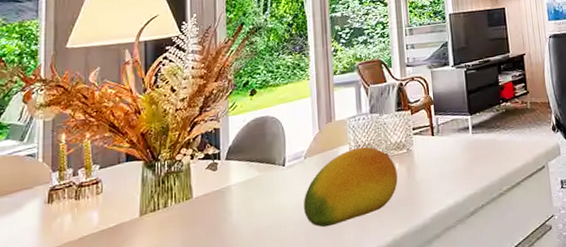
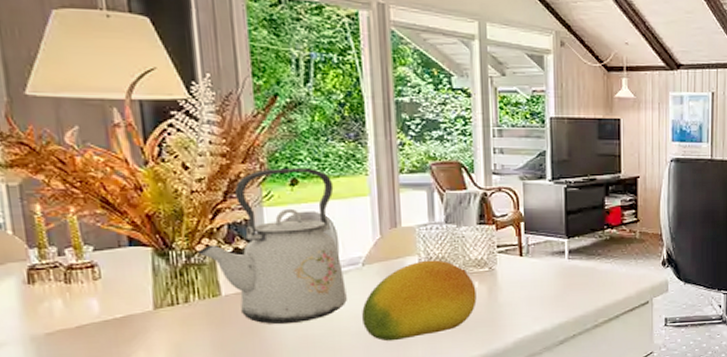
kettle: none [176,79,292,221] -> present [197,169,347,325]

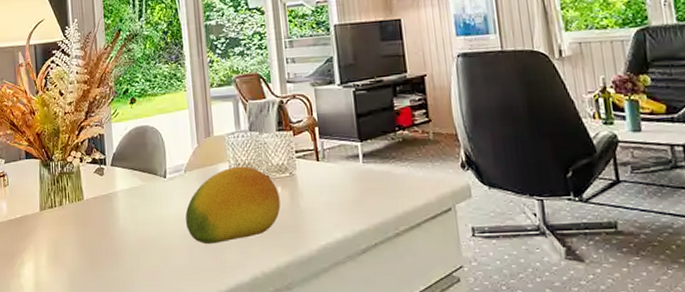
kettle: present [197,169,347,325] -> none [68,88,174,226]

